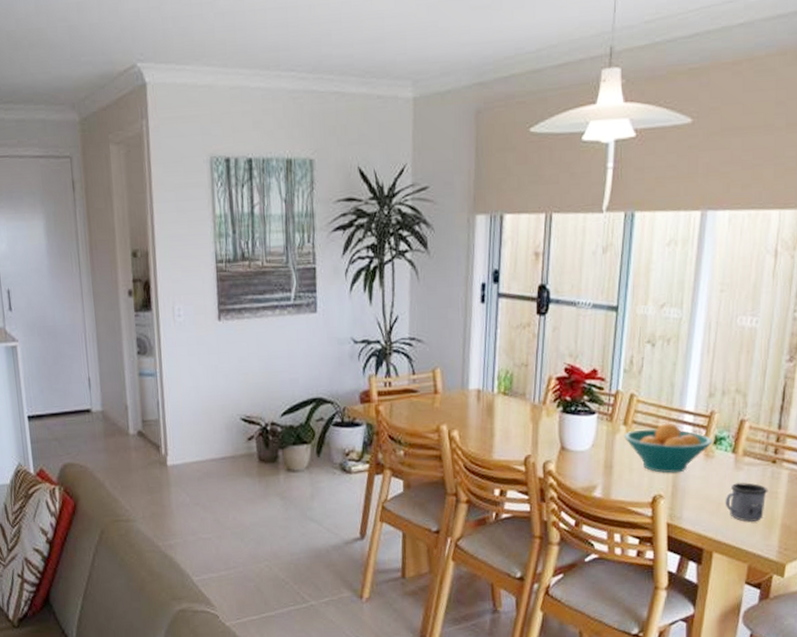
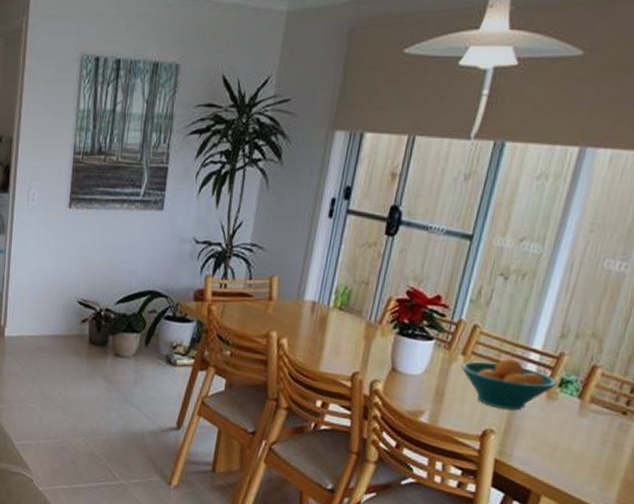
mug: present [725,482,768,523] -> none [562,429,614,472]

